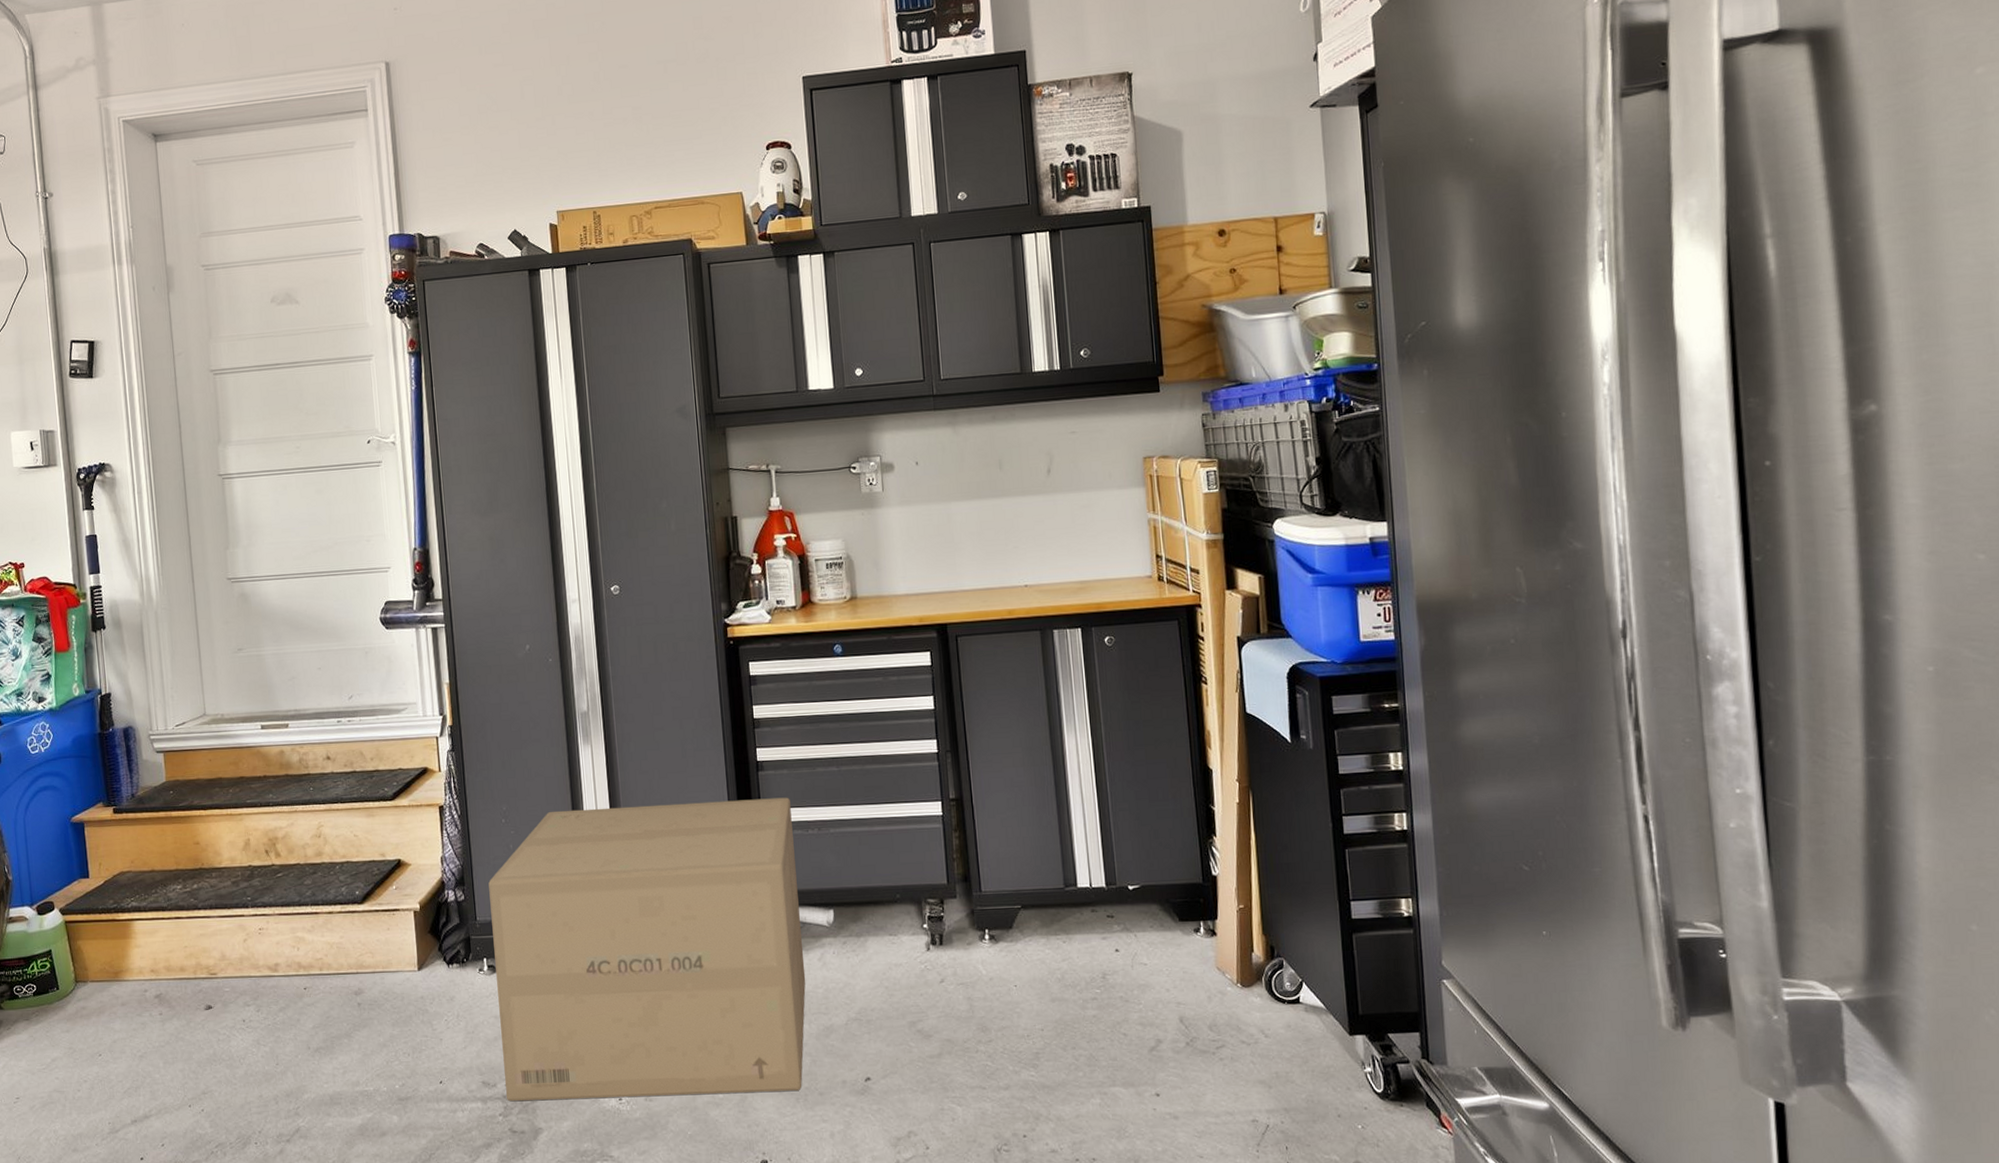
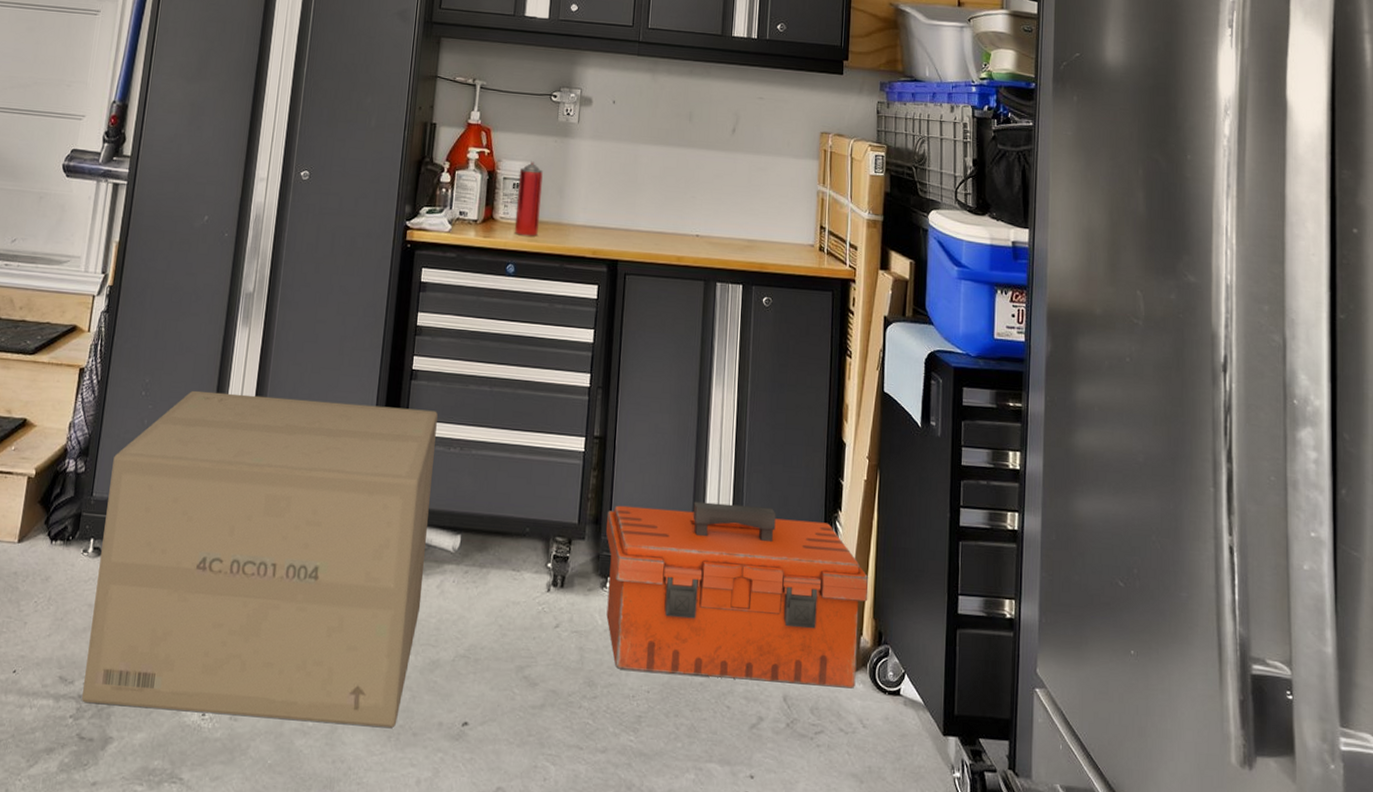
aerosol can: none [830,537,860,615] -> present [514,160,543,237]
toolbox: none [974,842,1255,1013] -> present [605,501,869,689]

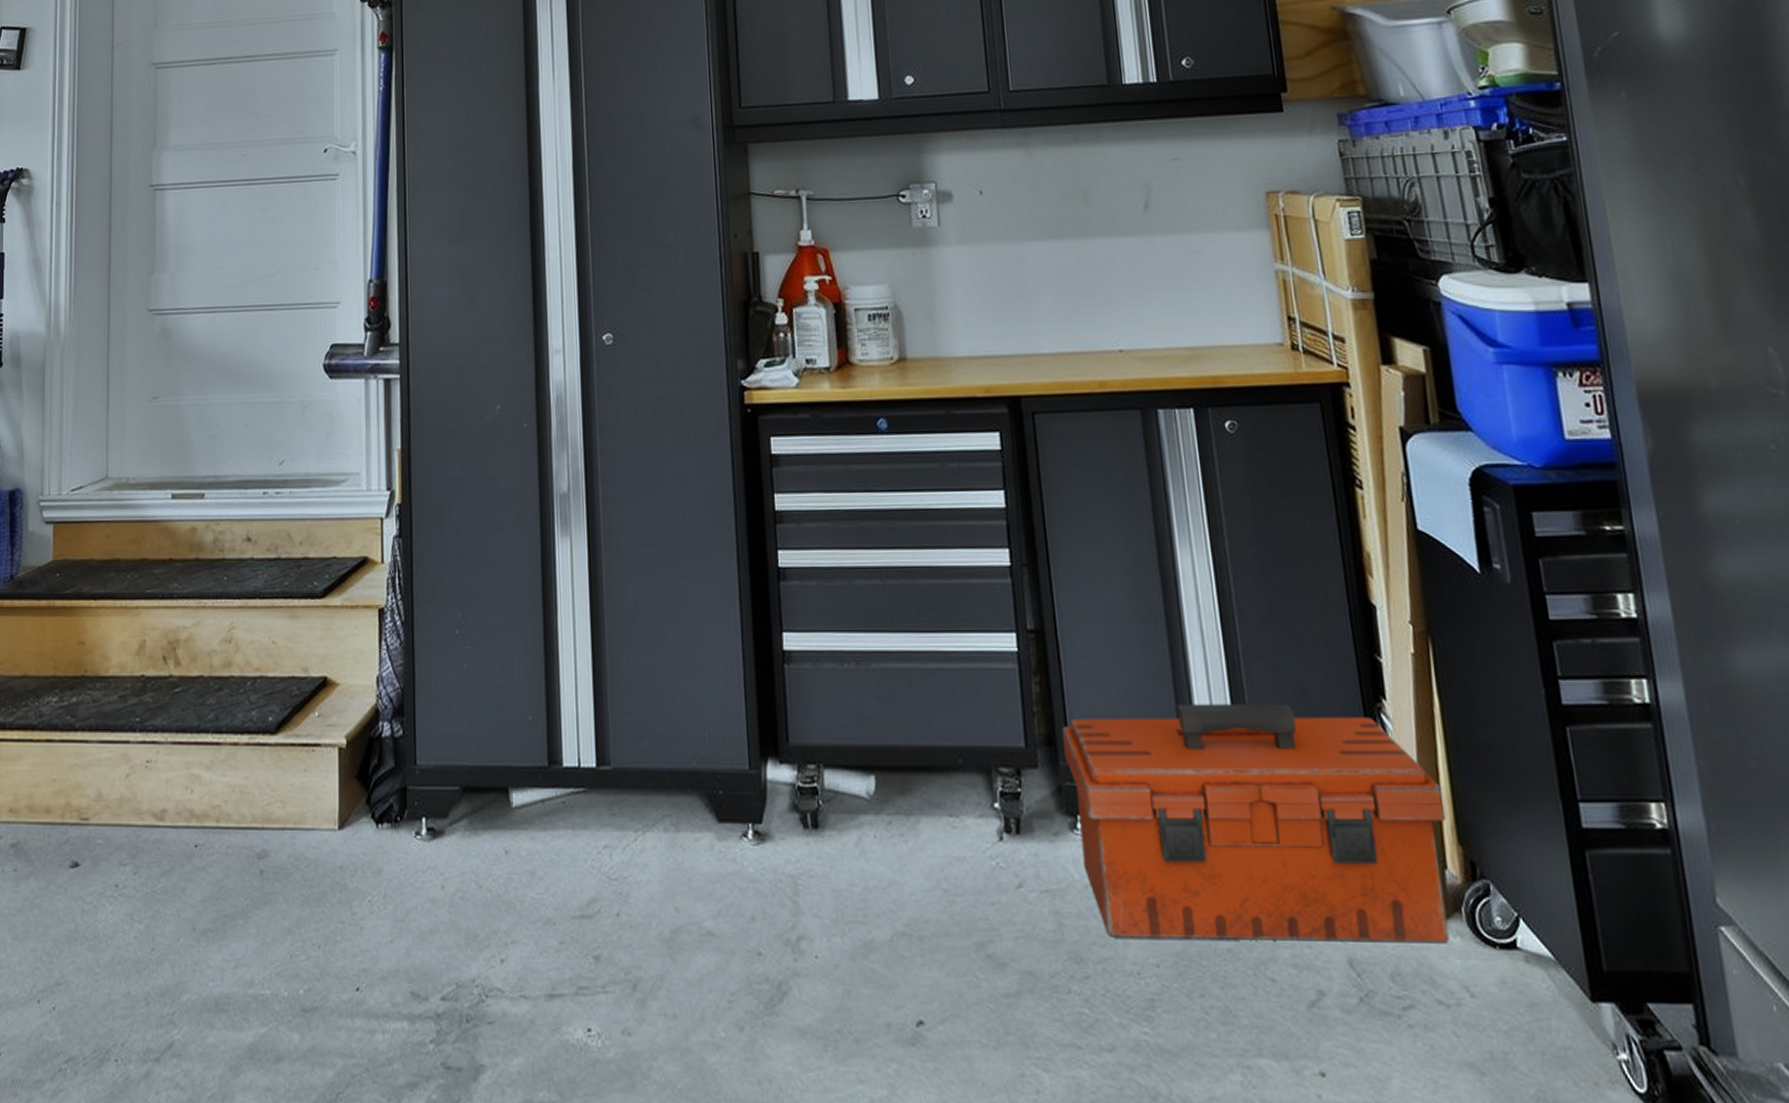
cardboard box: present [82,390,438,728] -> none [434,617,838,1033]
aerosol can: present [514,160,543,237] -> none [873,281,911,380]

